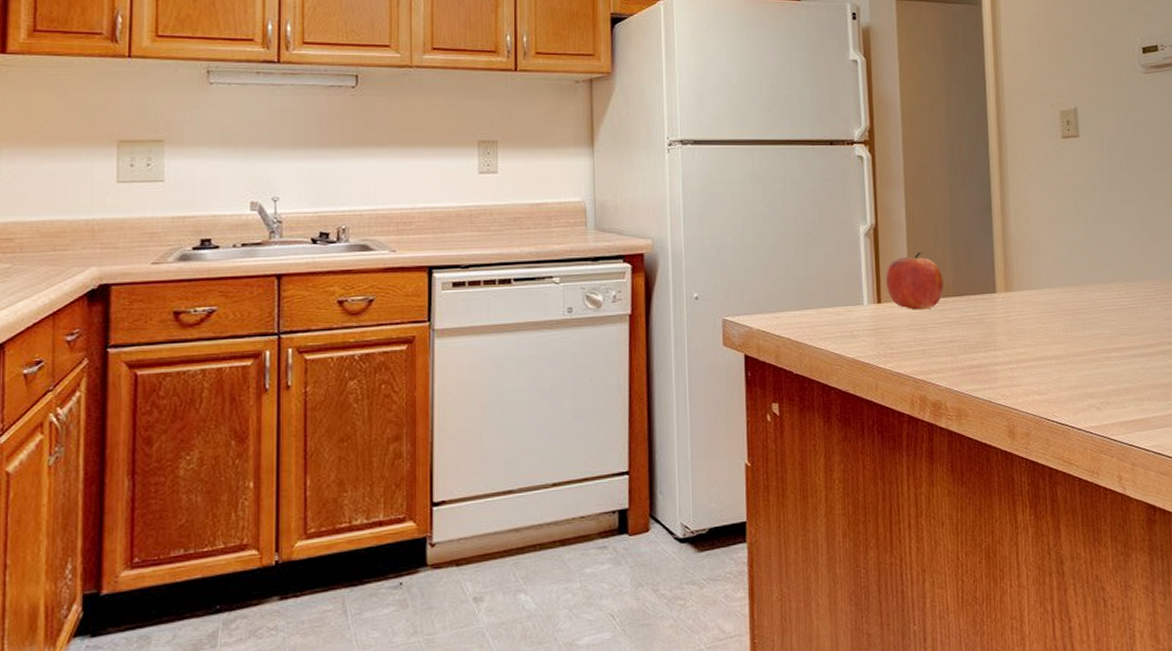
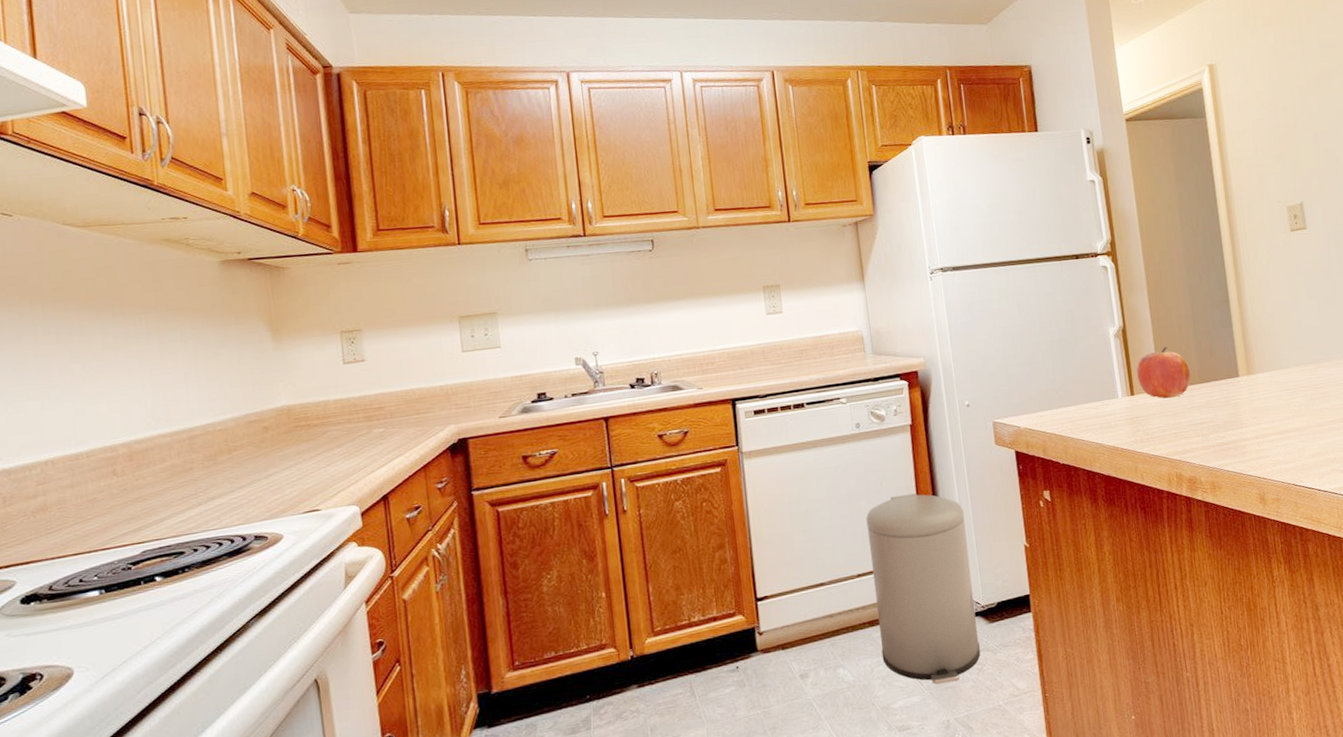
pedal bin: none [569,394,685,620] -> present [866,493,981,685]

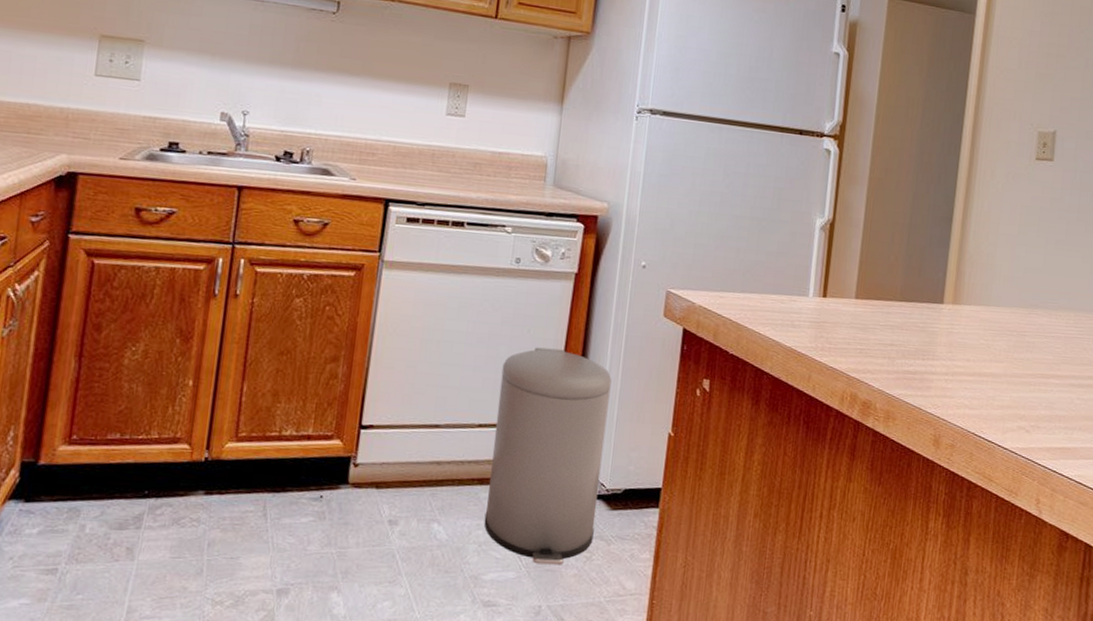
fruit: present [1136,346,1191,399] -> none [834,252,893,310]

